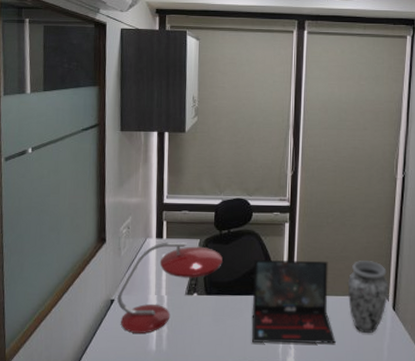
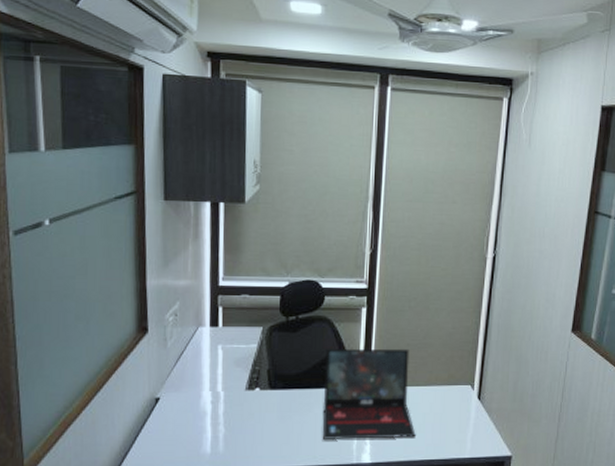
desk lamp: present [117,242,222,334] -> none [164,330,289,435]
vase: present [347,260,389,334] -> none [429,347,475,426]

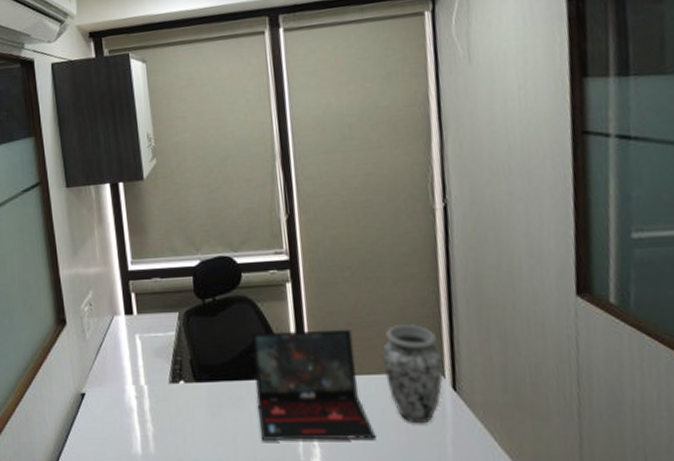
vase: none [429,347,475,426] -> present [382,324,444,424]

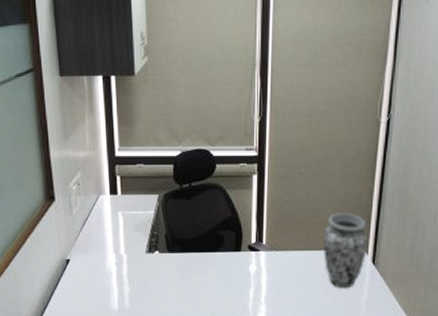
laptop: present [251,328,376,442] -> none [218,214,310,300]

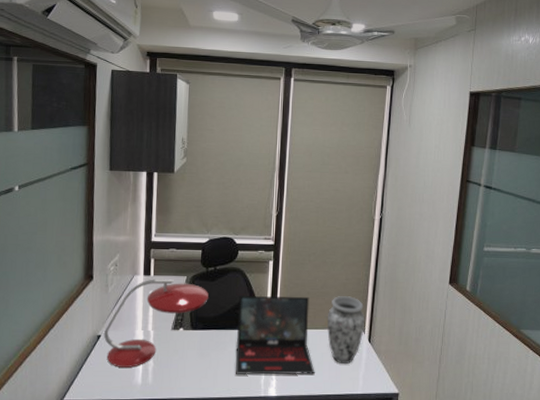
desk lamp: none [73,198,184,293] -> present [104,279,209,368]
laptop: none [218,214,310,300] -> present [235,295,315,375]

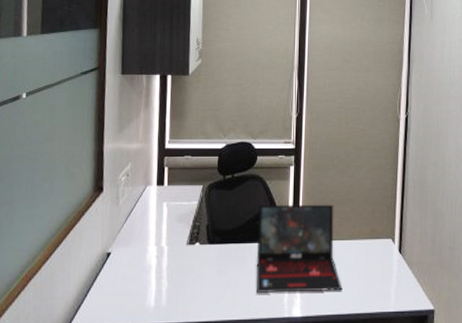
desk lamp: present [104,279,209,368] -> none [114,189,226,288]
vase: present [326,296,366,365] -> none [353,203,395,279]

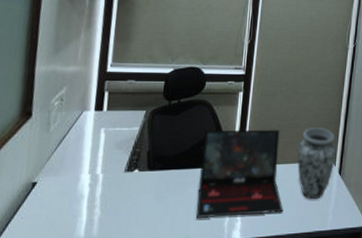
vase: none [353,203,395,279] -> present [297,128,337,200]

